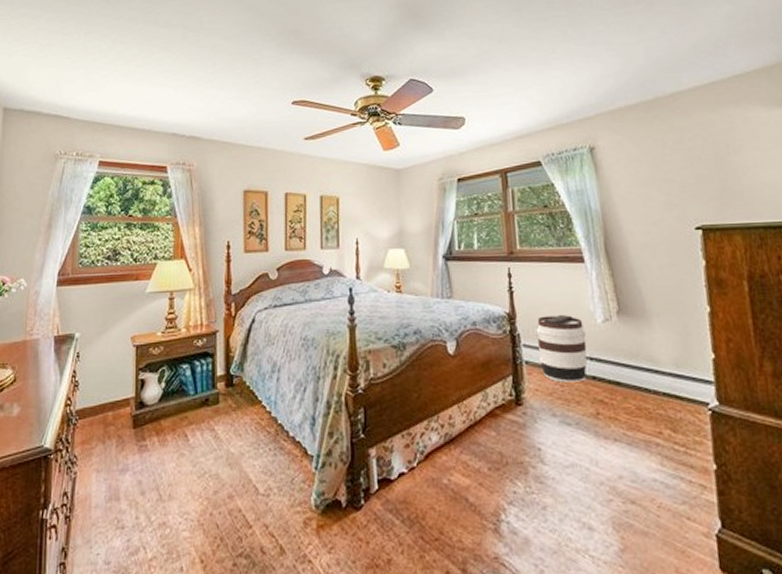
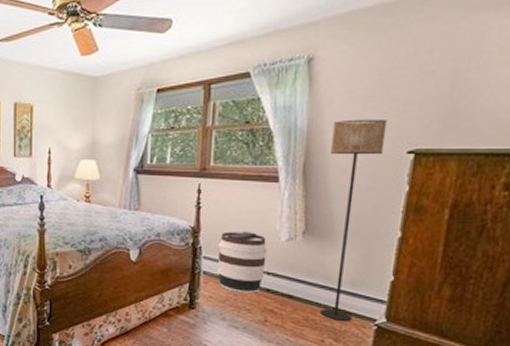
floor lamp: none [624,198,685,407] -> present [319,118,387,321]

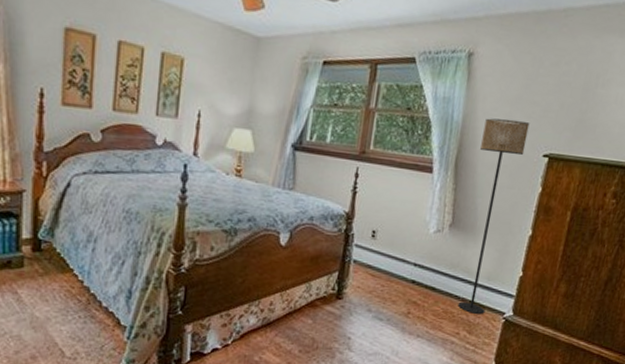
barrel: present [216,232,267,293] -> none [366,219,417,284]

